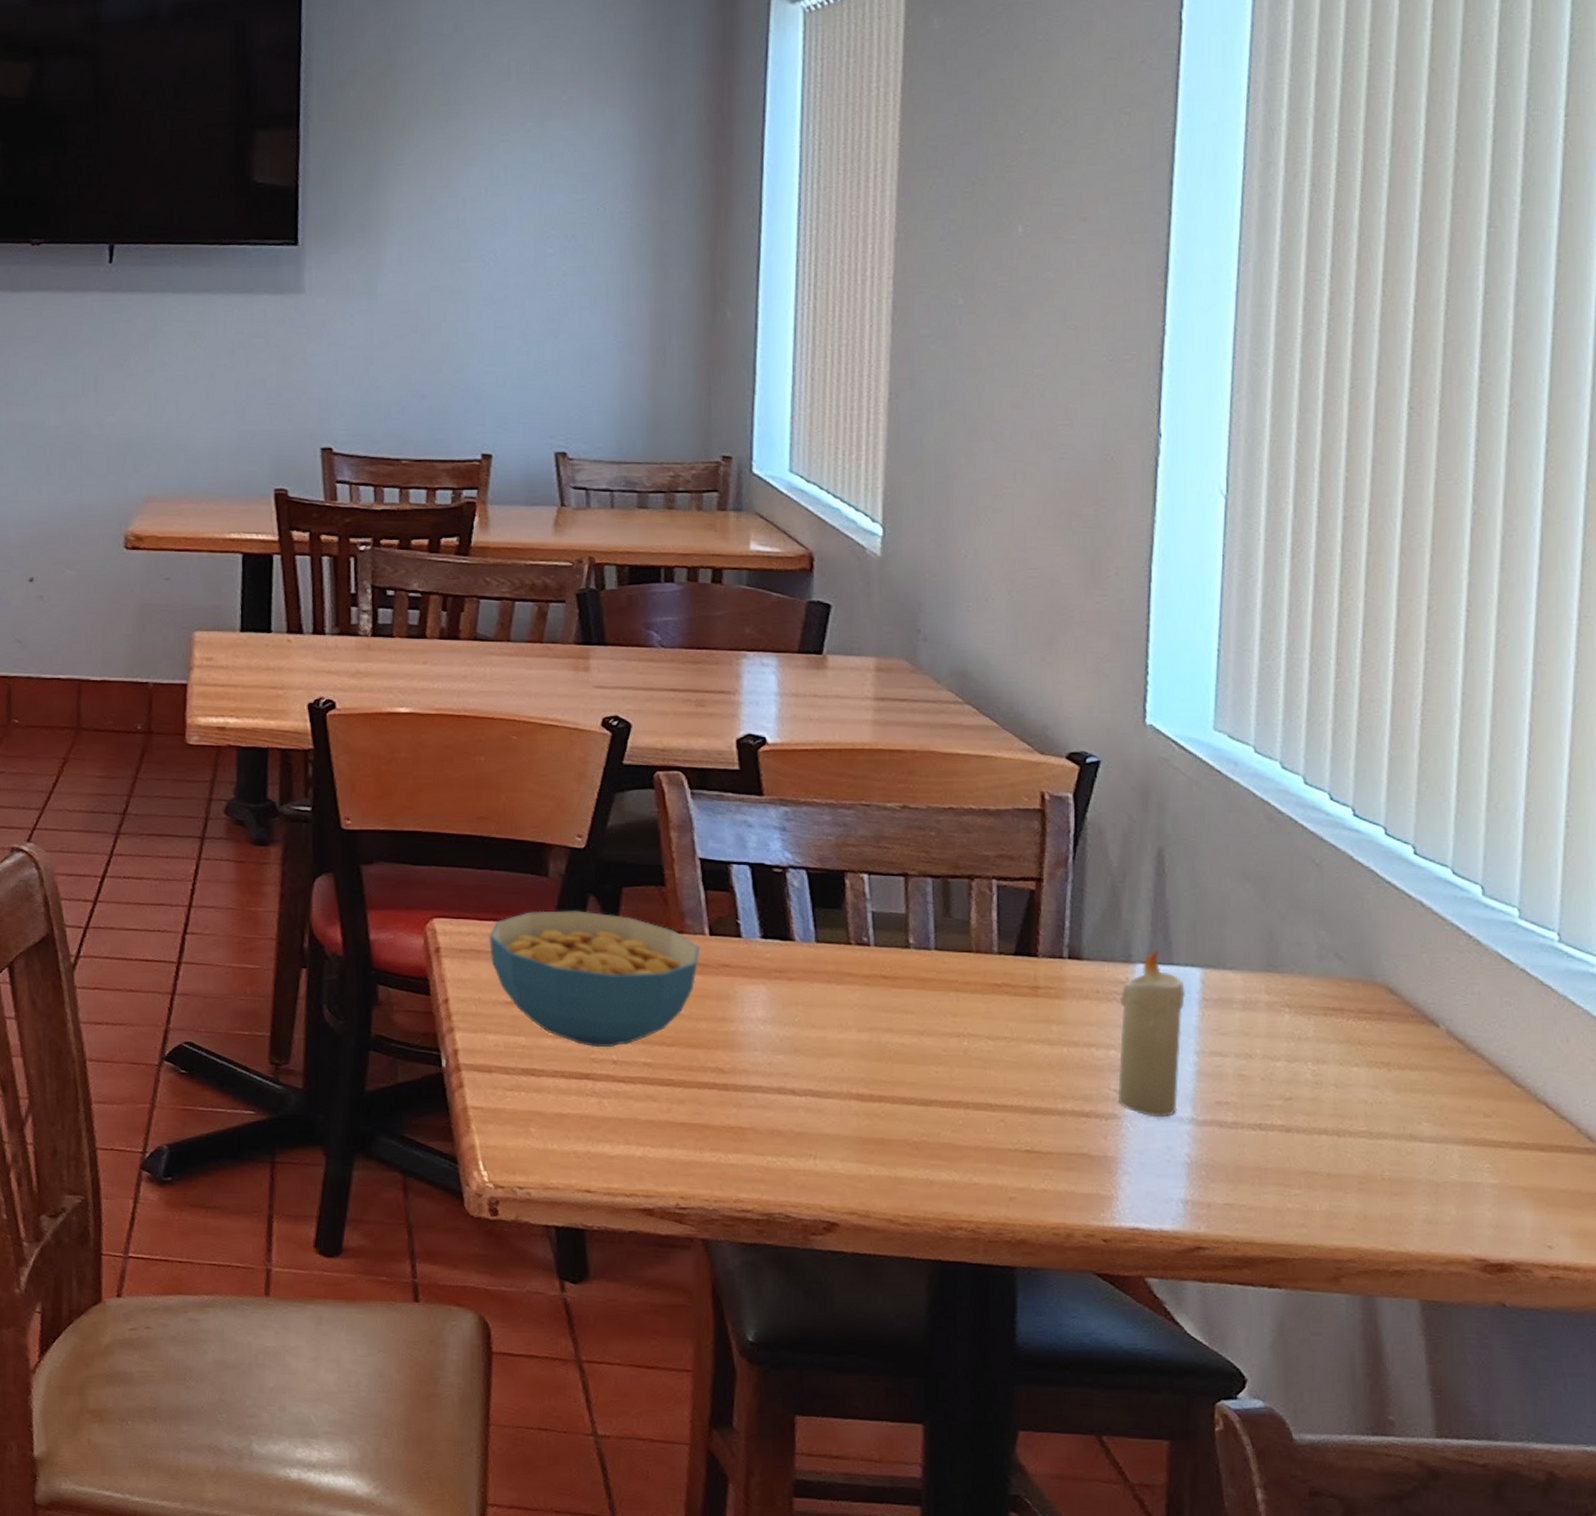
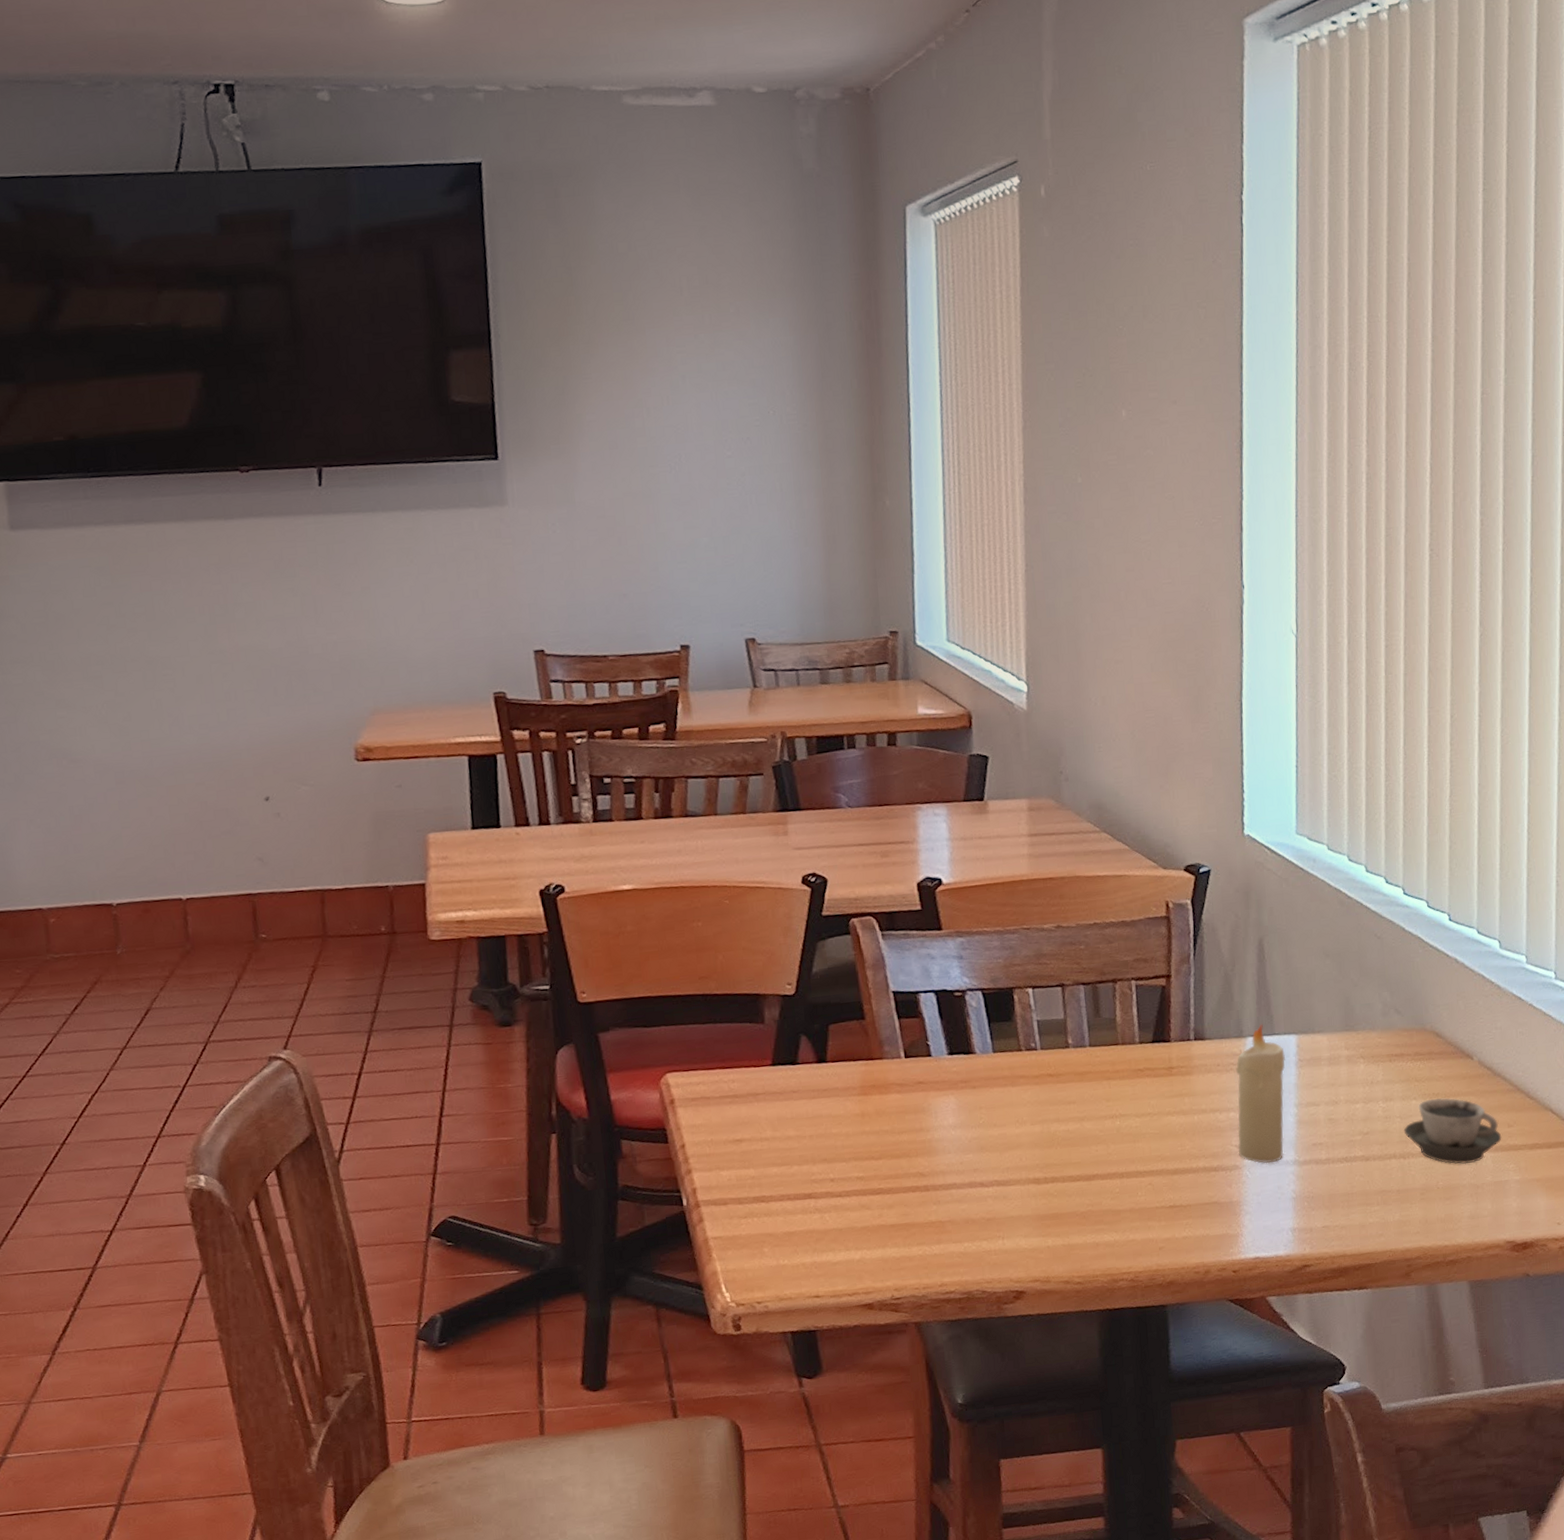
cereal bowl: present [488,910,700,1048] -> none [716,1049,898,1170]
cup: none [1339,1069,1475,1155] -> present [1403,1098,1502,1165]

